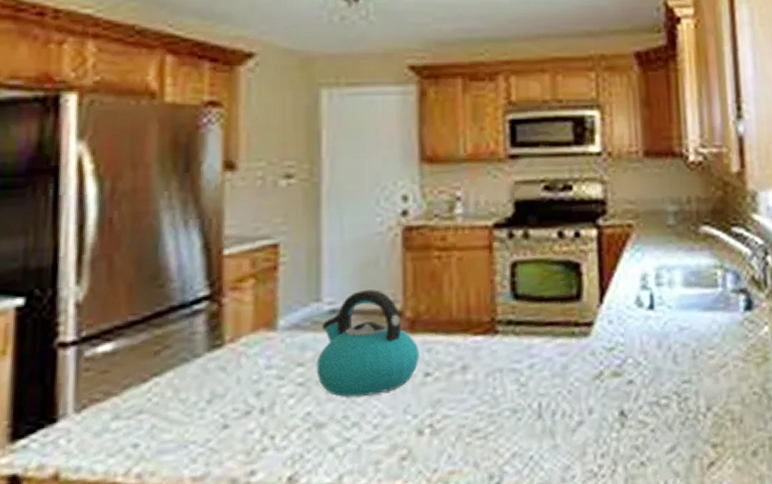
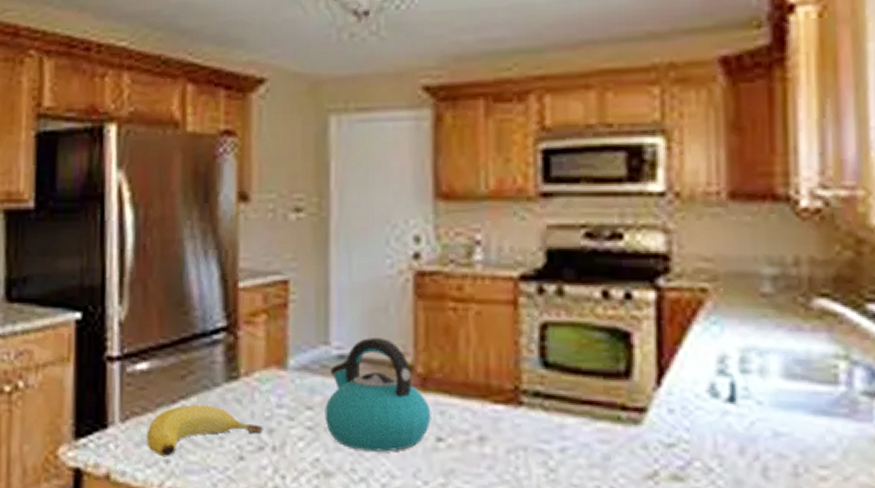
banana: none [109,378,251,442] -> present [146,405,263,458]

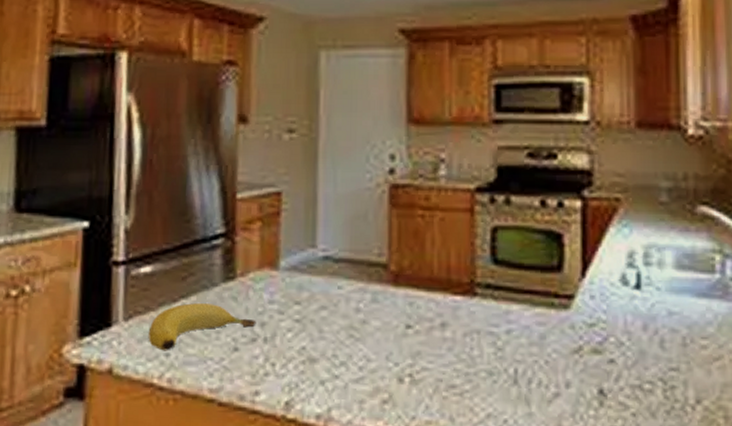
kettle: present [324,338,431,452] -> none [310,241,402,339]

